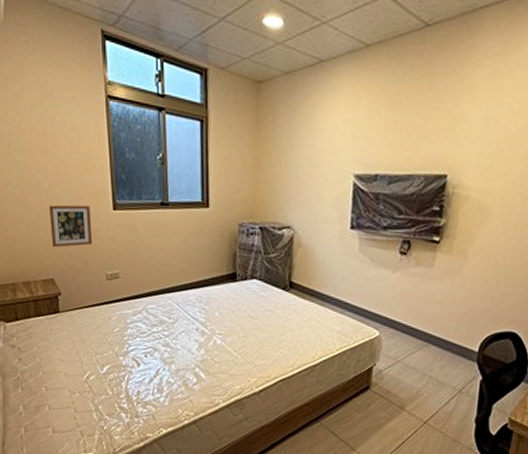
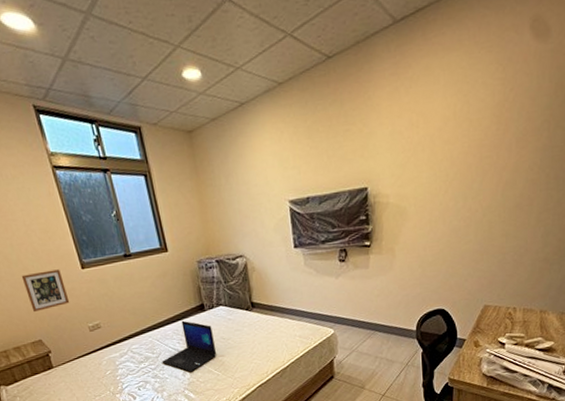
laptop: none [177,287,240,348] -> present [161,320,217,372]

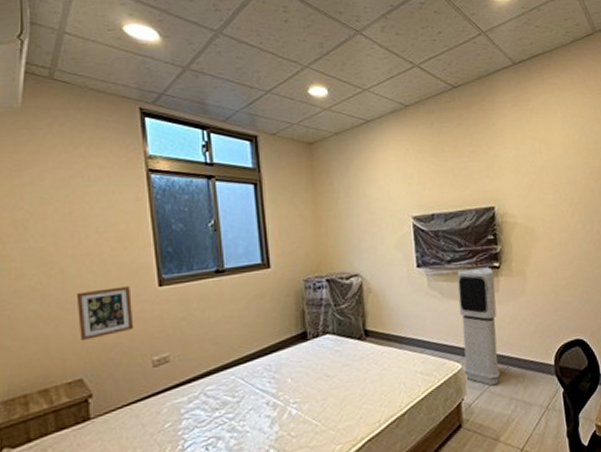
laptop: present [161,320,217,372] -> none [243,352,318,423]
air purifier: none [330,246,367,347] -> present [457,267,500,386]

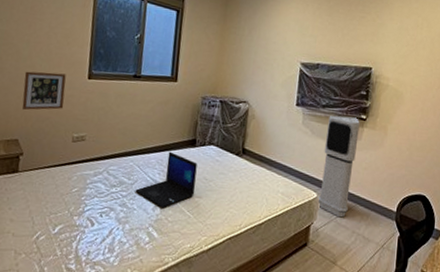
laptop: none [243,352,318,423] -> present [135,151,198,208]

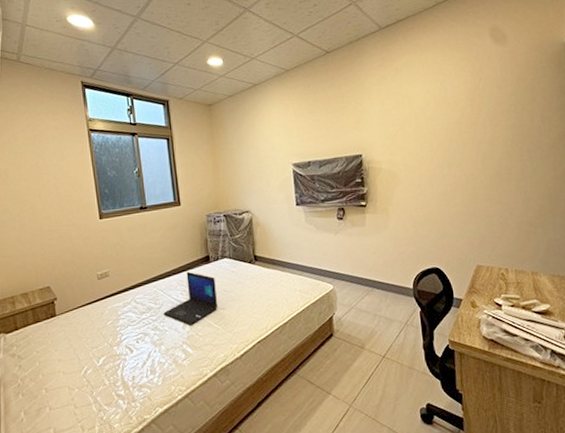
picture frame: present [21,71,66,110] -> none [43,219,84,259]
air purifier: present [318,115,360,218] -> none [329,205,366,304]

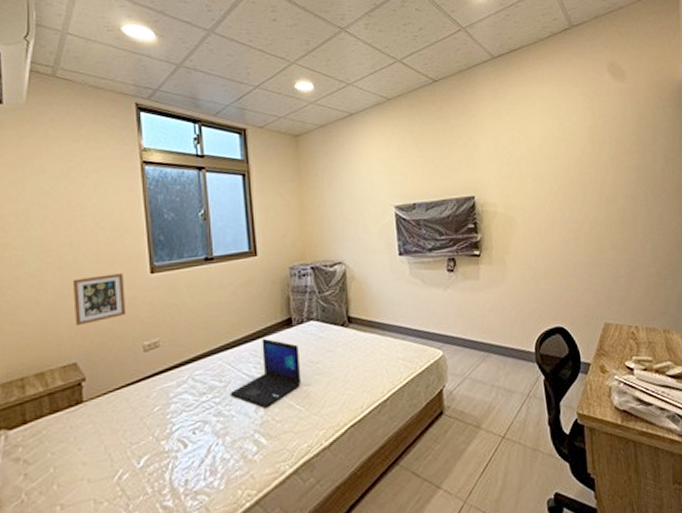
picture frame: none [43,219,84,259] -> present [72,273,127,327]

